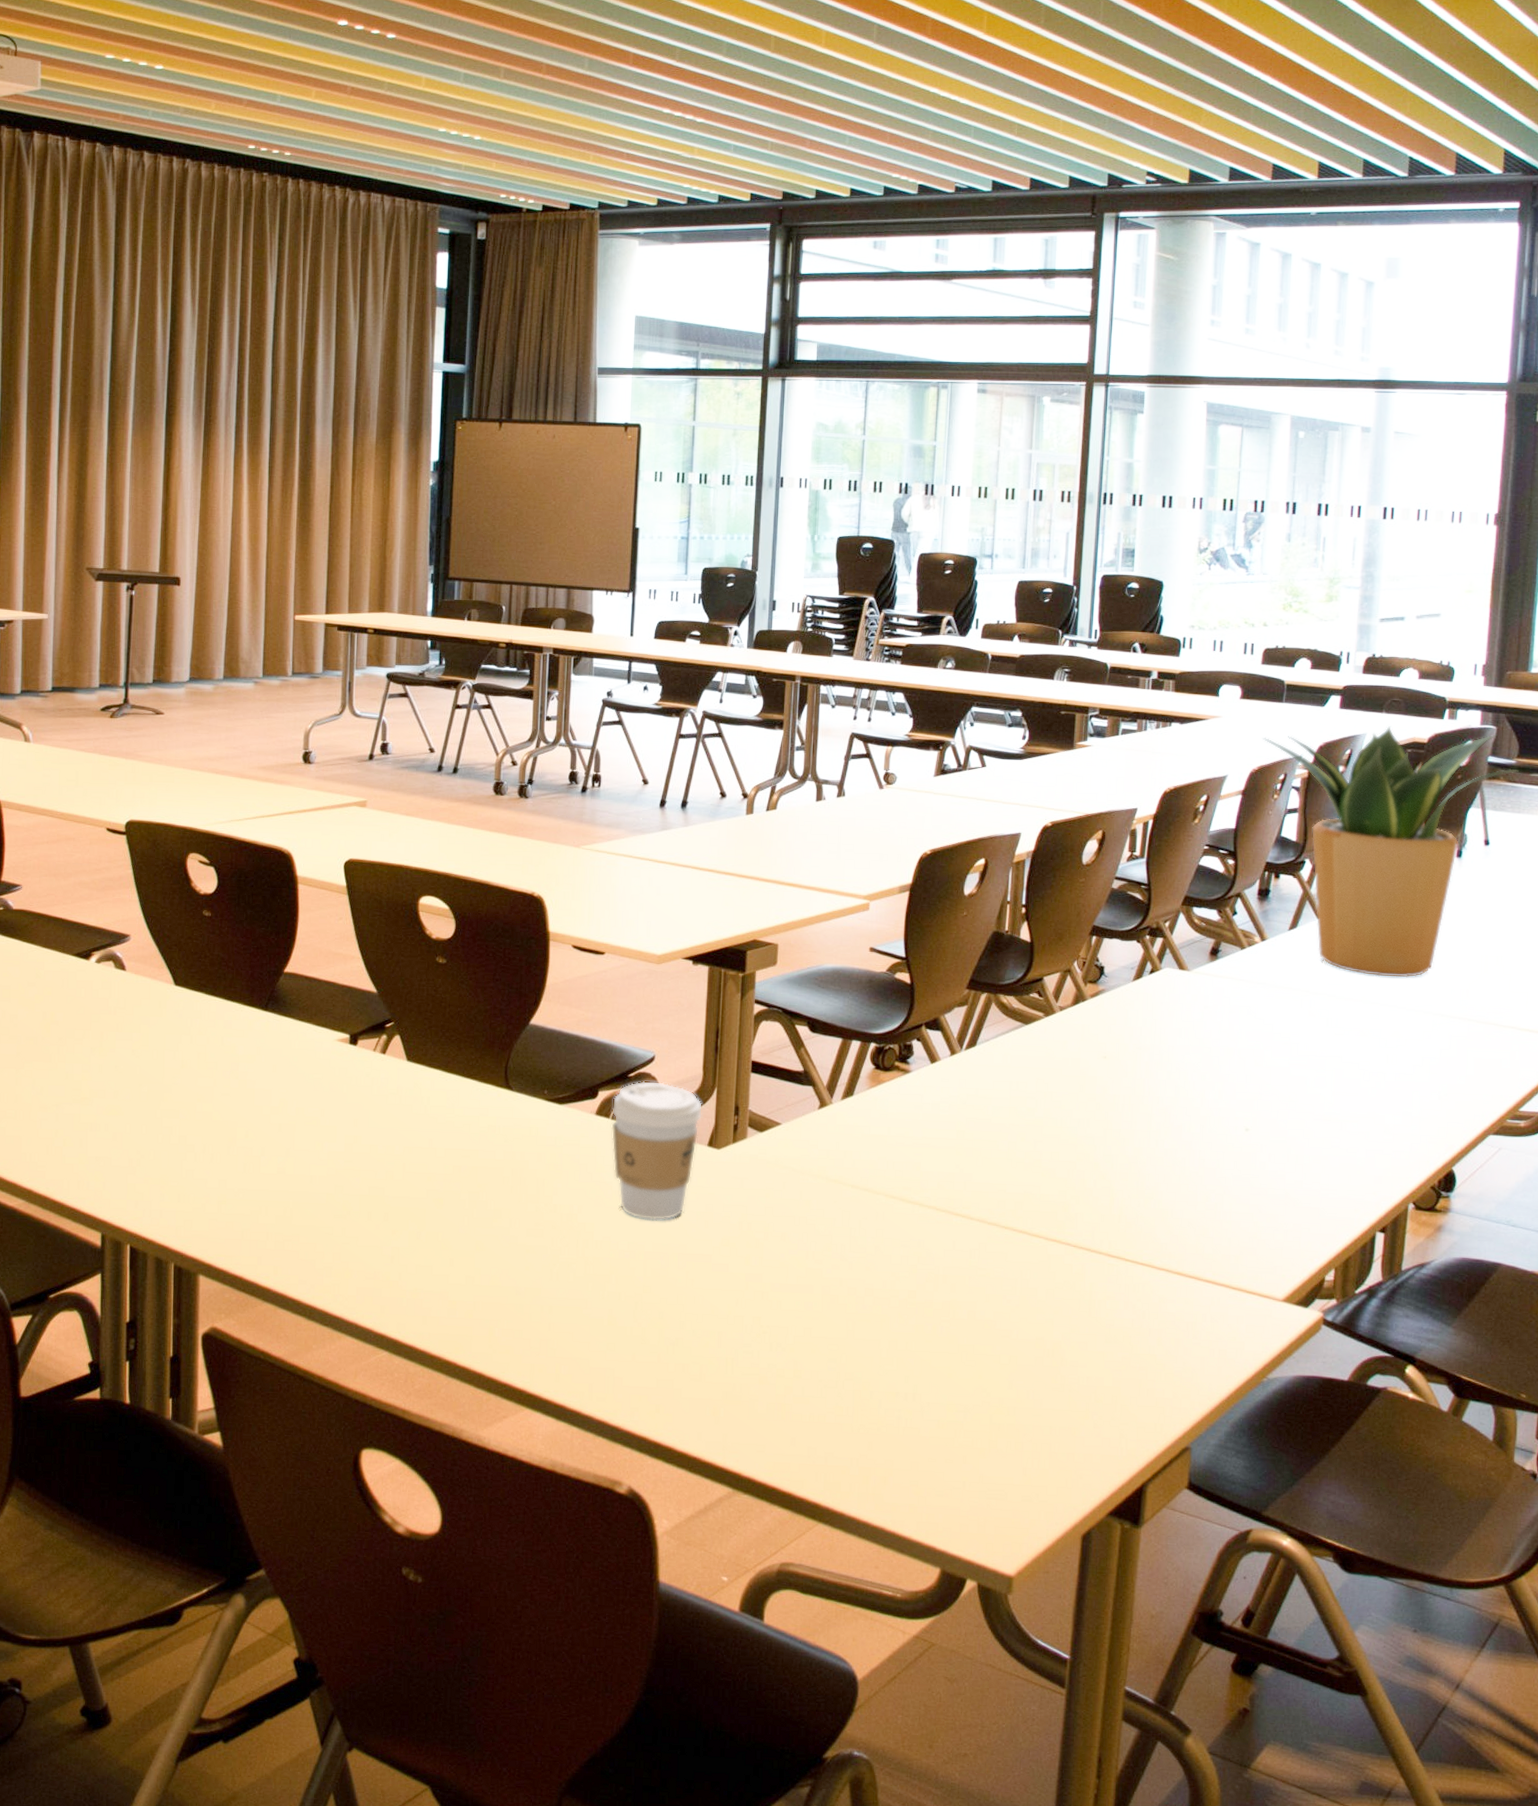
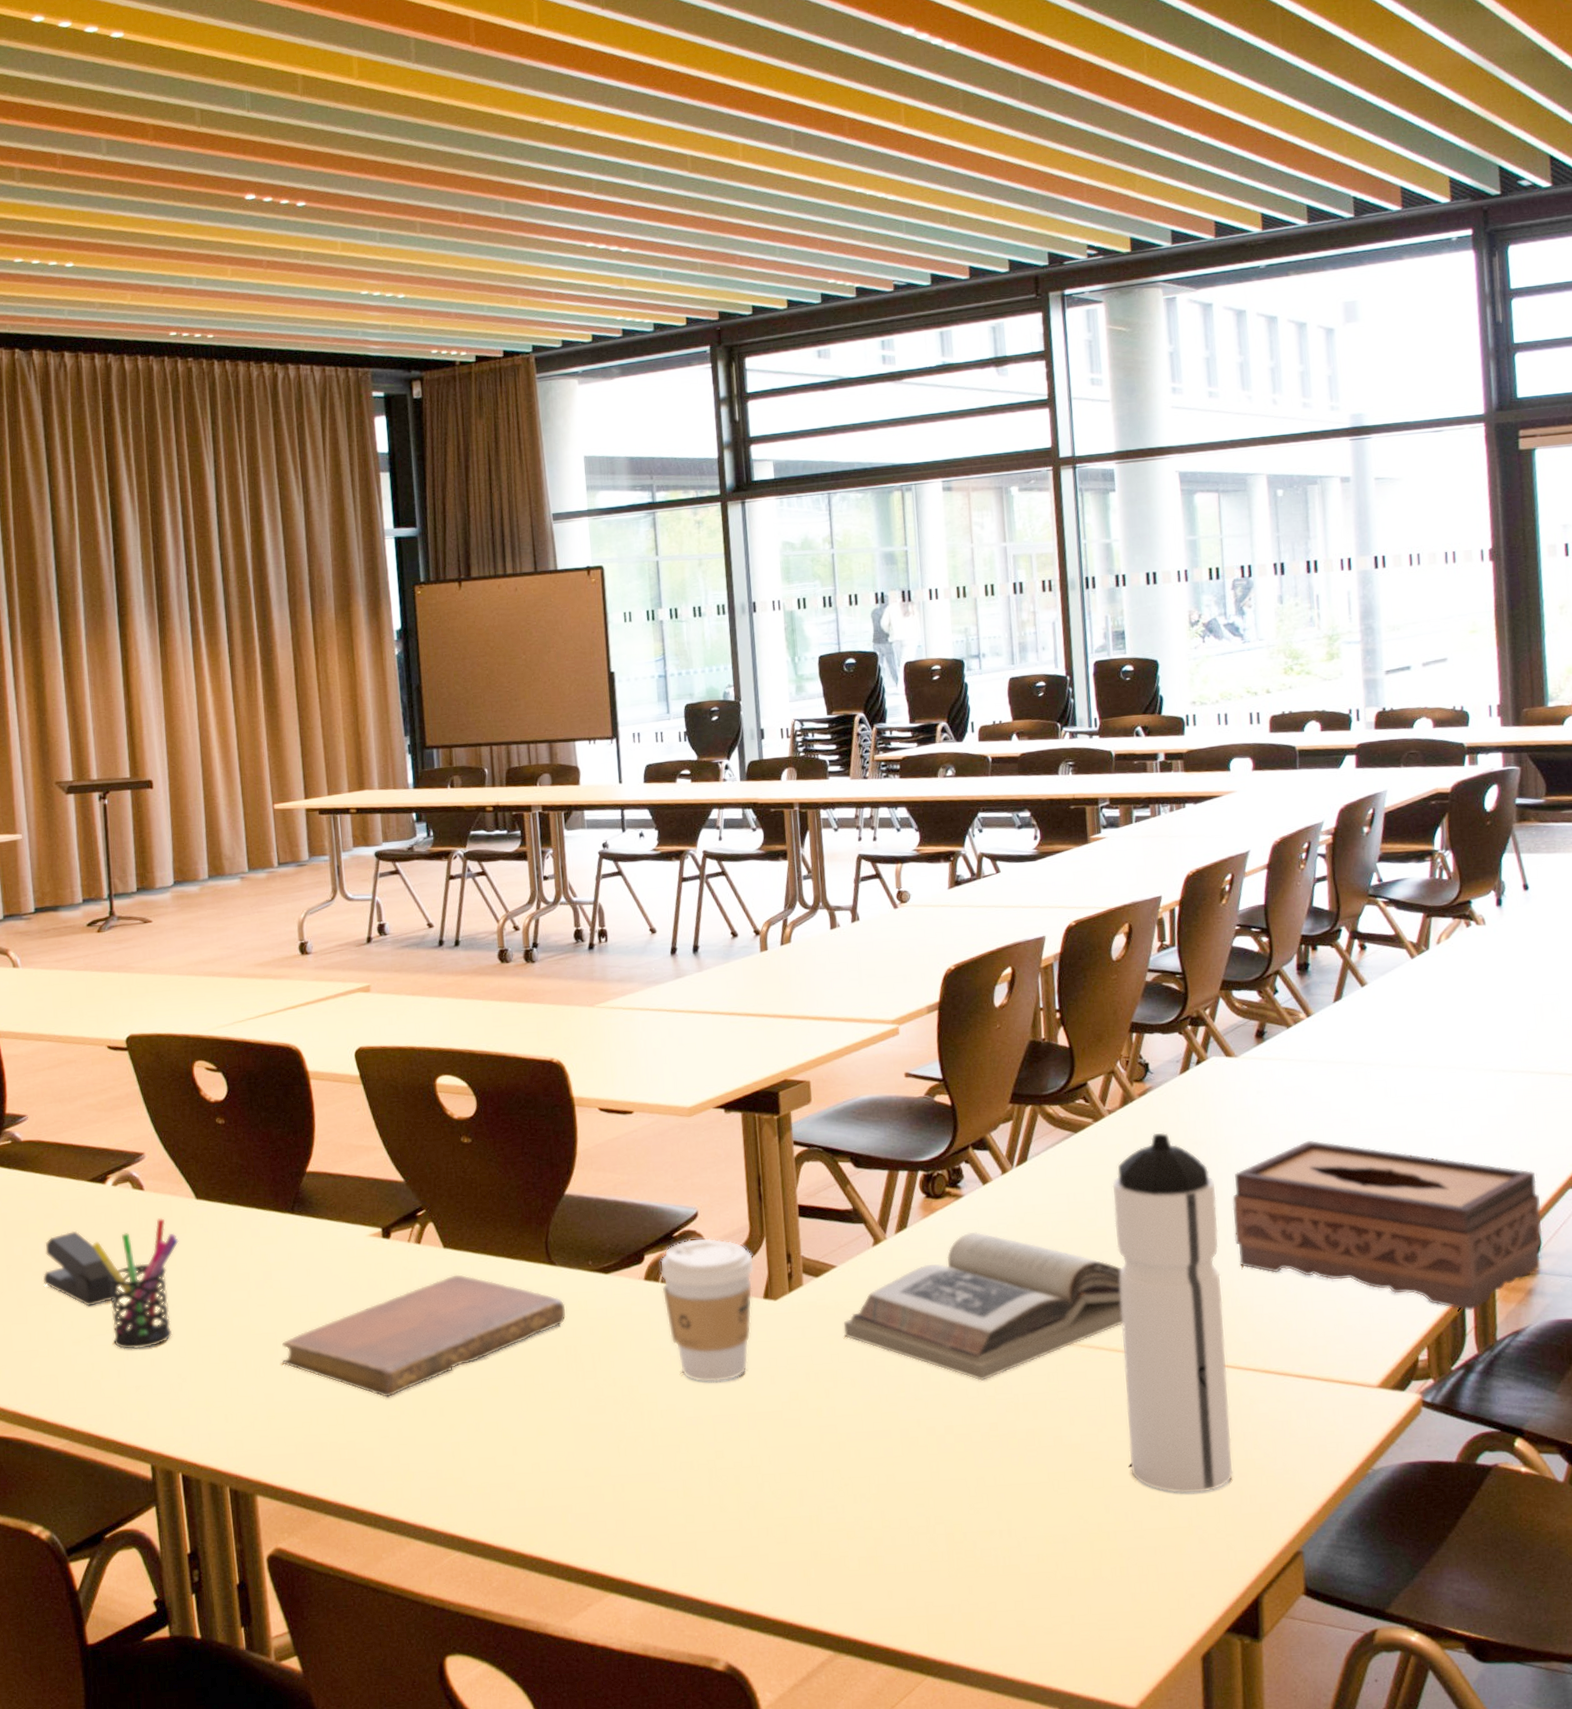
stapler: none [18,1001,89,1076] -> present [43,1230,118,1307]
pen holder: none [69,998,154,1122] -> present [92,1217,179,1350]
notebook: none [238,1087,517,1197] -> present [281,1274,566,1398]
book: none [780,1106,1054,1250] -> present [843,1231,1123,1381]
water bottle: none [1037,1034,1153,1381] -> present [1112,1132,1233,1493]
tissue box: none [1164,1059,1461,1240] -> present [1232,1140,1543,1311]
potted plant: present [1262,726,1520,978] -> none [1281,774,1550,1039]

